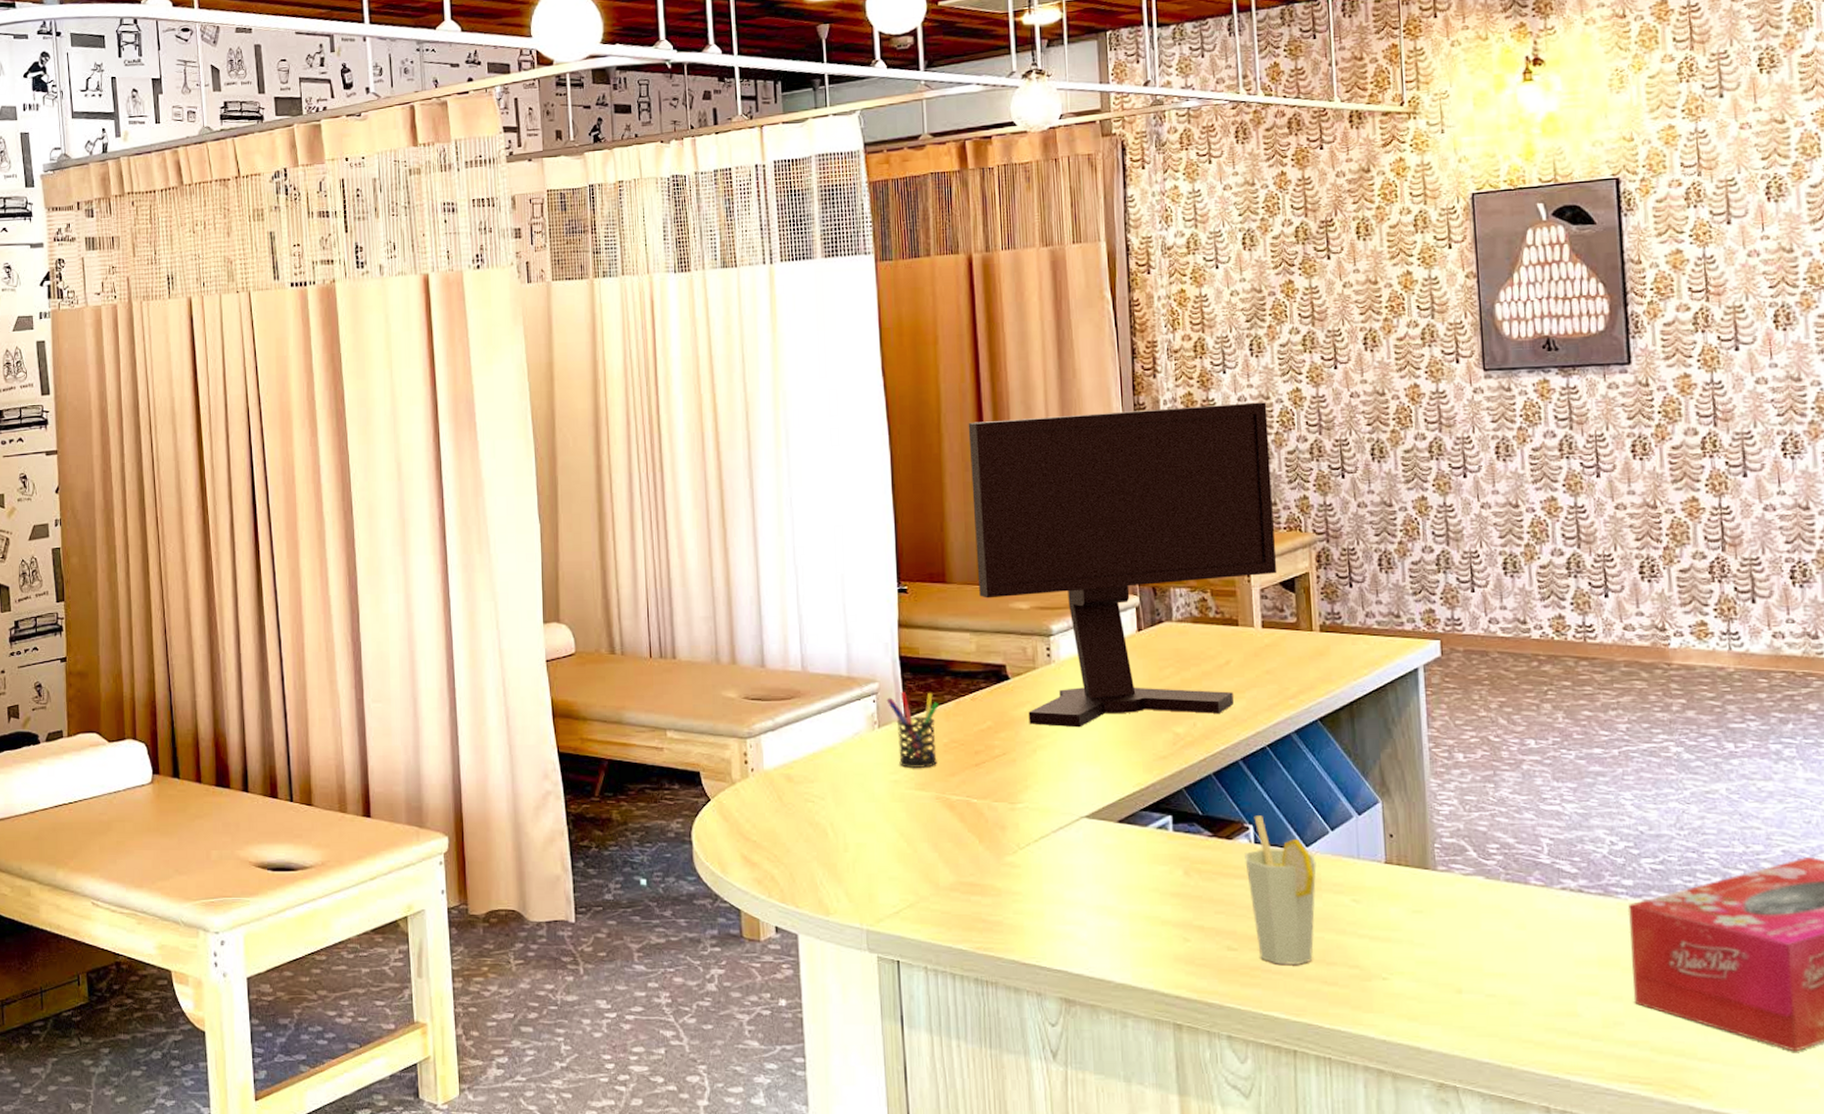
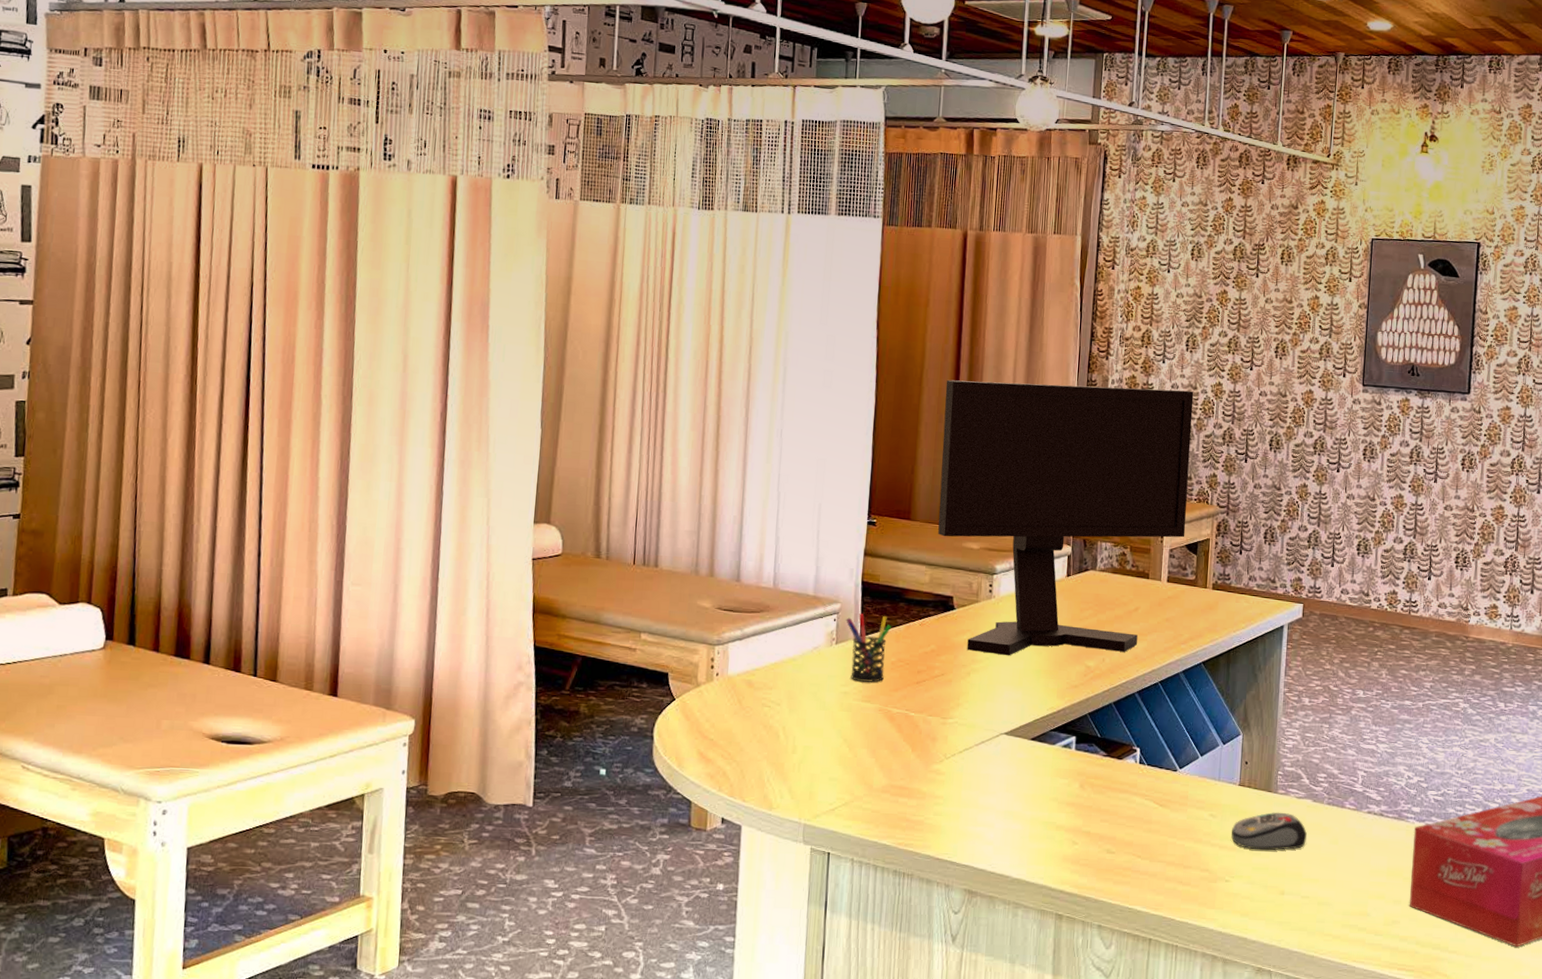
cup: present [1244,815,1317,965] -> none [1130,740,1186,867]
computer mouse: none [1383,893,1483,941] -> present [1231,812,1307,851]

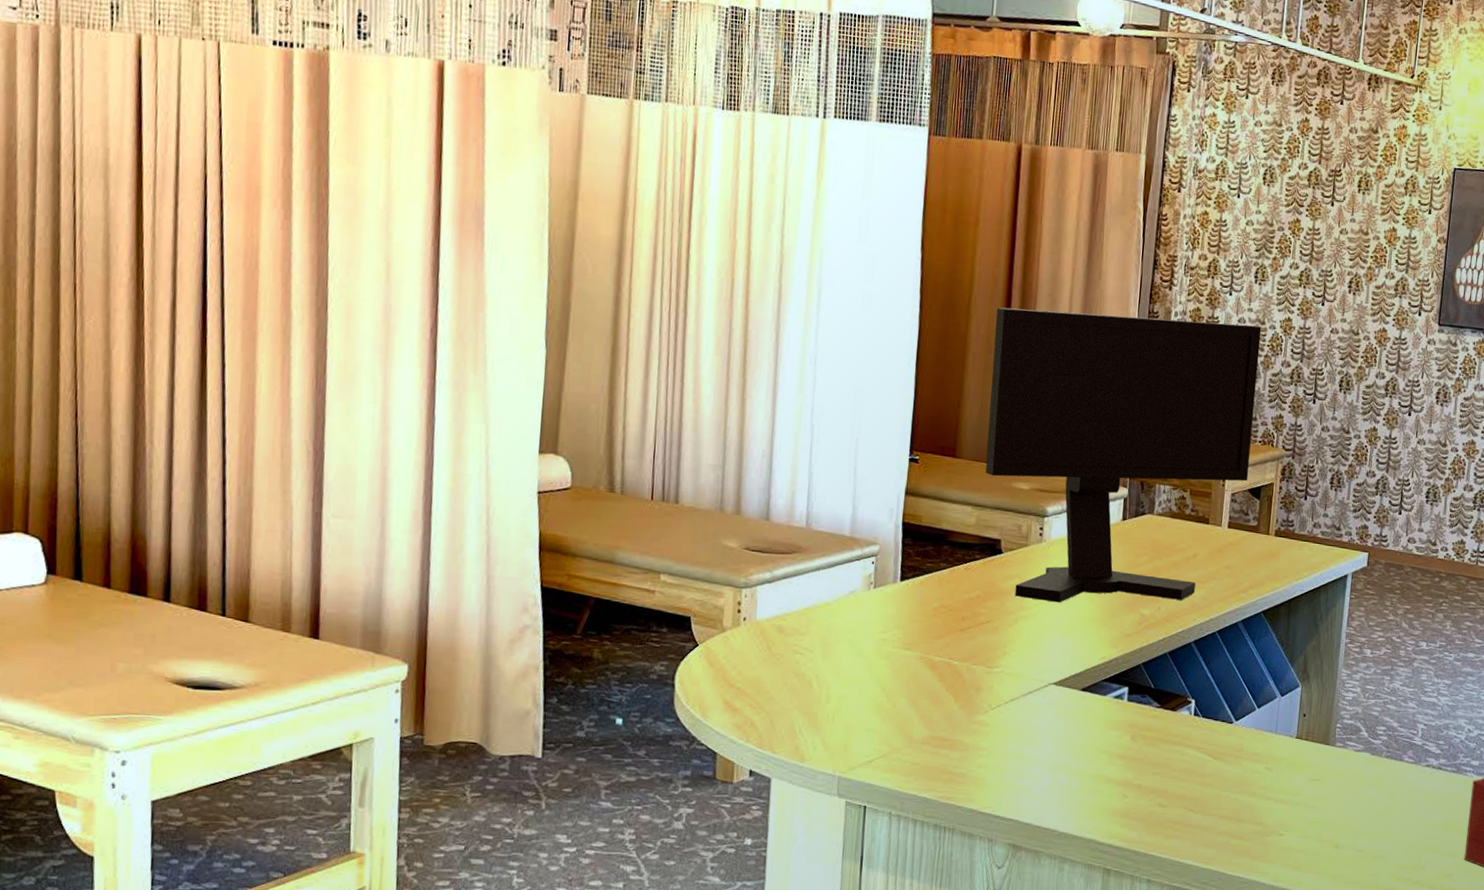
pen holder: present [846,613,891,682] -> none [885,555,934,629]
computer mouse: present [1231,812,1307,851] -> none [1287,765,1364,804]

